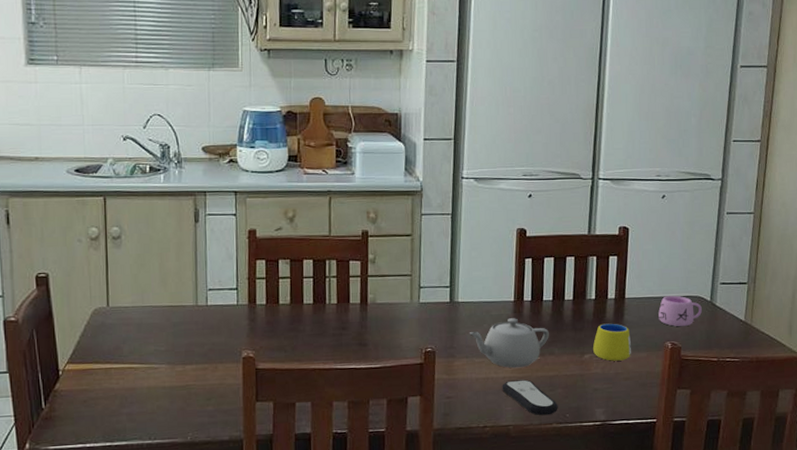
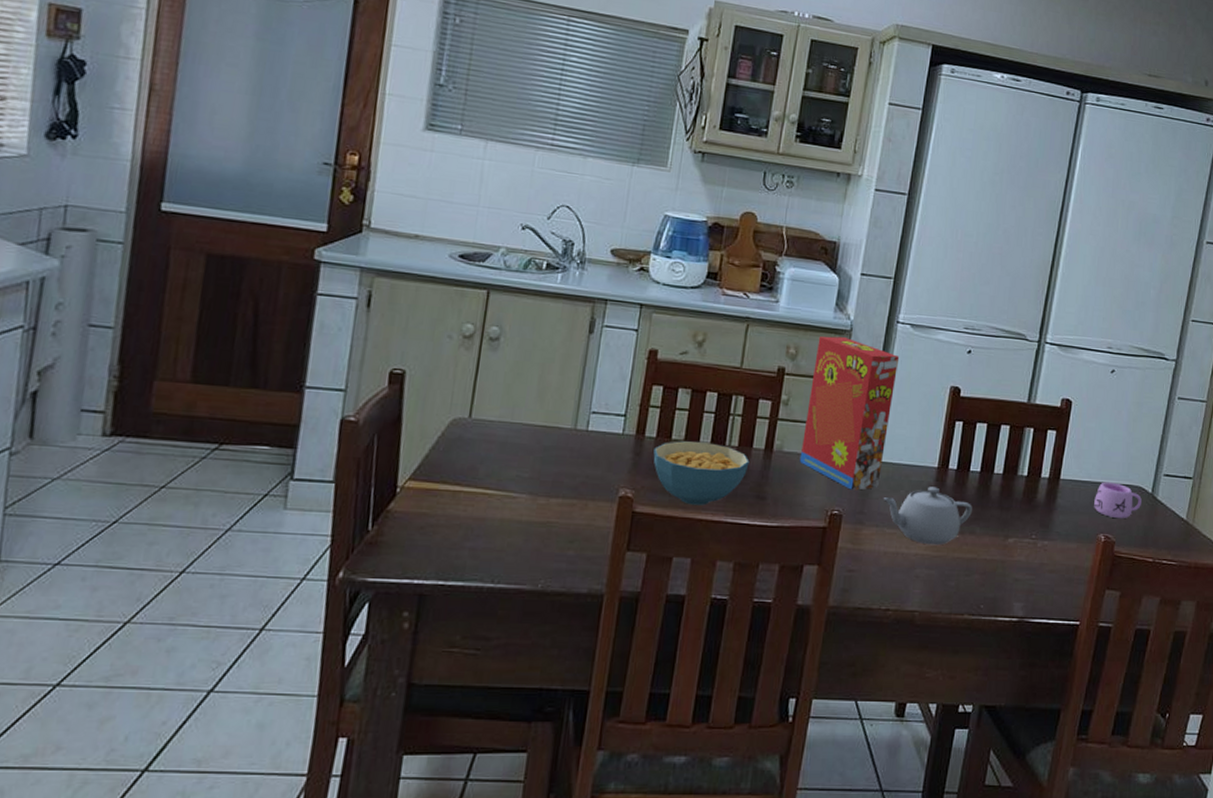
cereal bowl: none [266,303,349,358] -> present [653,441,750,506]
cereal box: none [391,197,468,329] -> present [799,336,900,490]
remote control: present [502,379,558,416] -> none [912,558,973,604]
mug: present [592,323,631,361] -> none [1018,505,1062,550]

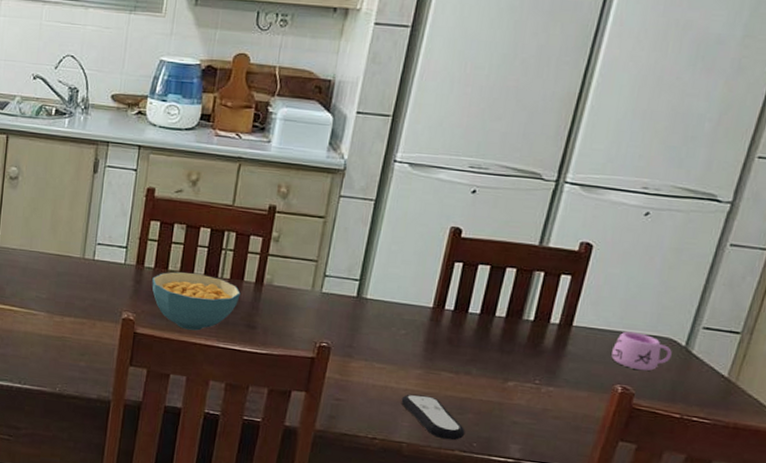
cereal box: present [799,336,900,490] -> none [289,175,396,325]
teapot: present [884,486,972,546] -> none [374,325,469,383]
remote control: none [912,558,973,604] -> present [401,394,465,441]

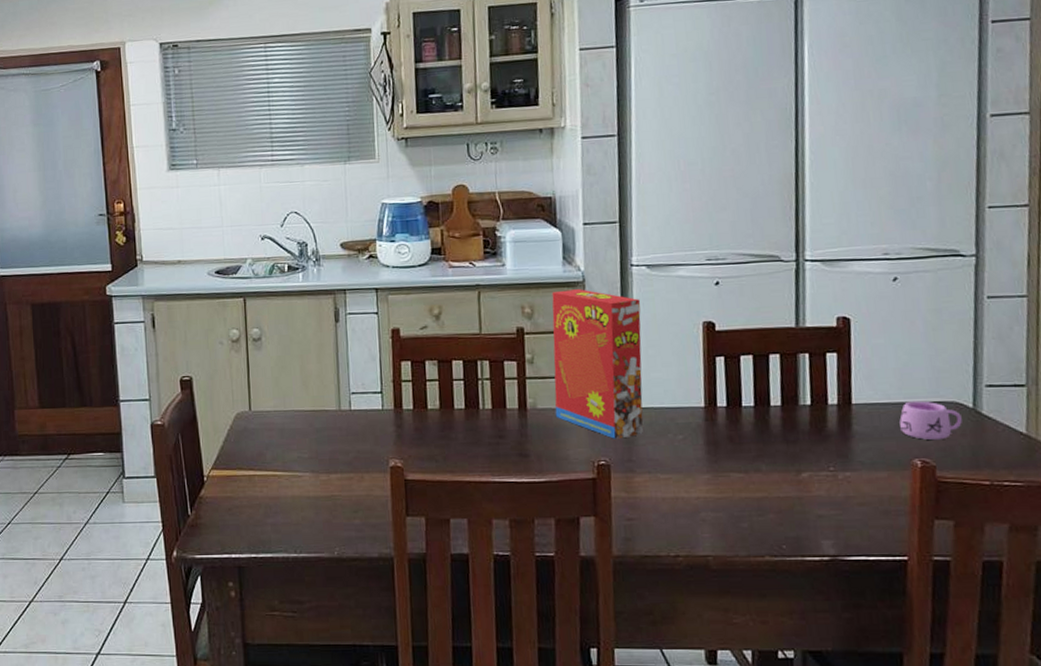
cereal bowl: present [151,272,241,331] -> none [413,408,506,469]
cereal box: none [289,175,396,325] -> present [552,289,643,439]
remote control: present [401,394,465,441] -> none [695,501,771,546]

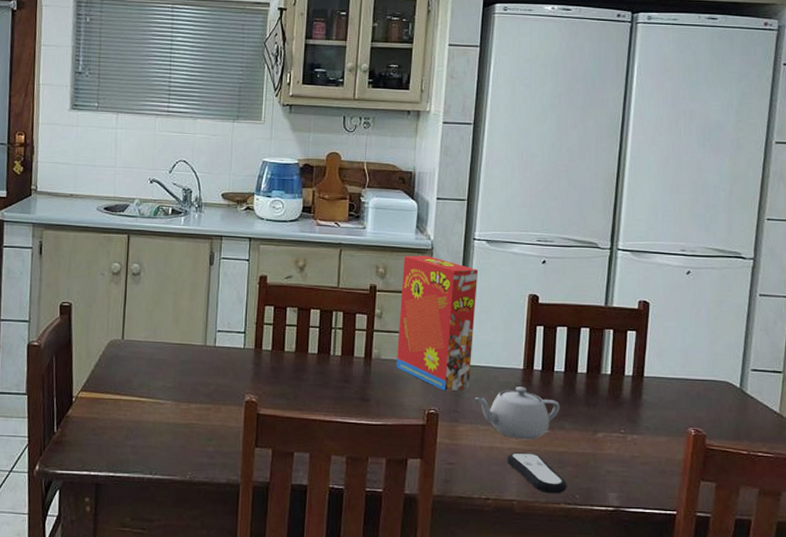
teapot: none [651,427,753,487] -> present [475,386,560,440]
remote control: none [695,501,771,546] -> present [507,452,567,494]
mug: present [899,401,962,440] -> none [681,378,730,412]

